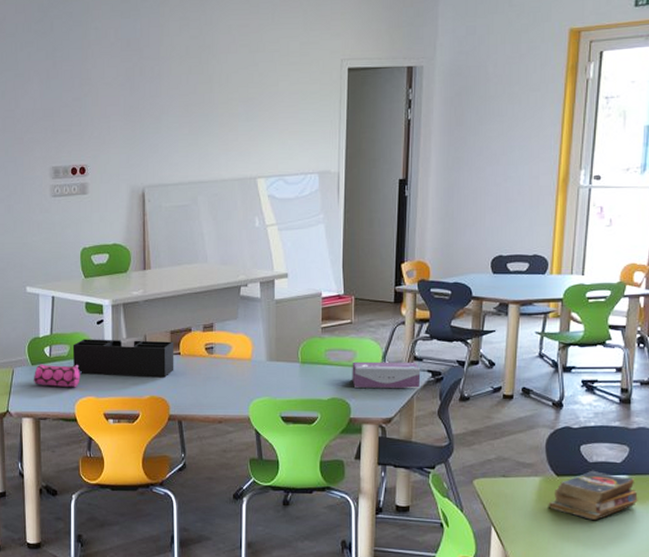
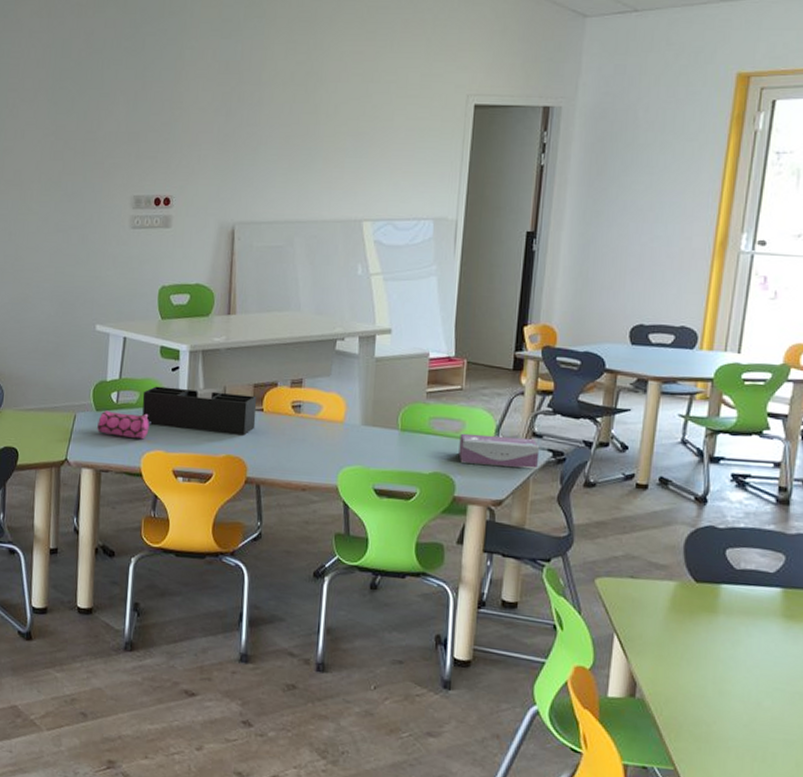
books: present [548,470,638,520] -> none [683,578,794,637]

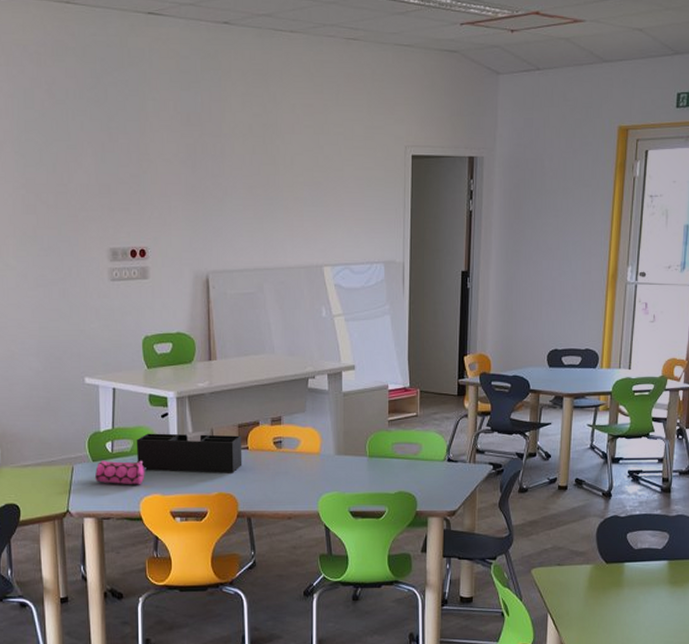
tissue box: present [458,433,540,469] -> none [418,454,483,481]

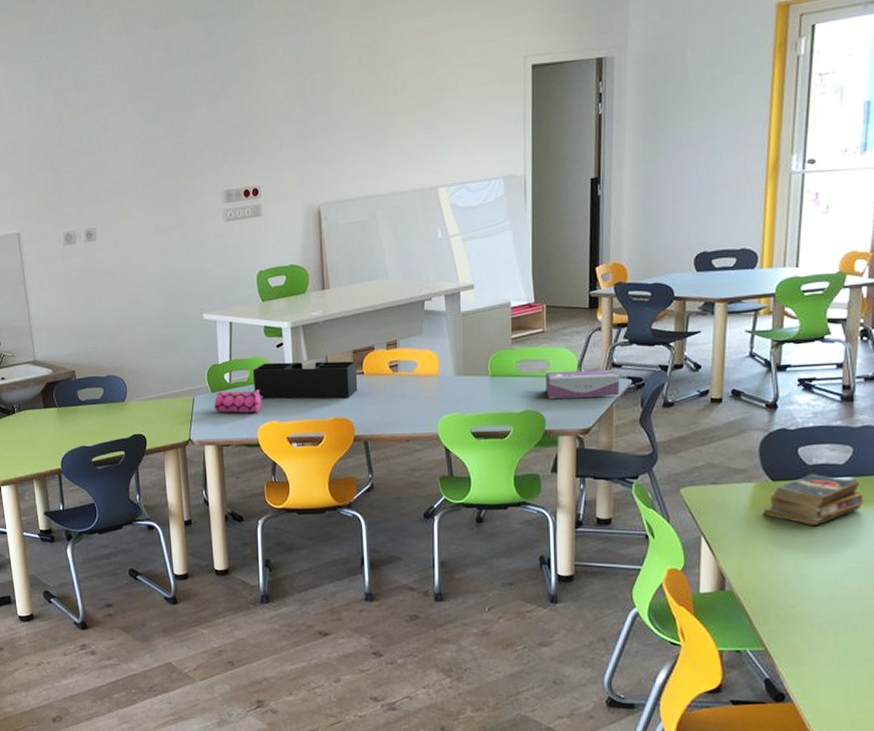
tissue box: none [418,454,483,481] -> present [545,369,620,399]
books: none [598,556,677,604] -> present [763,473,864,525]

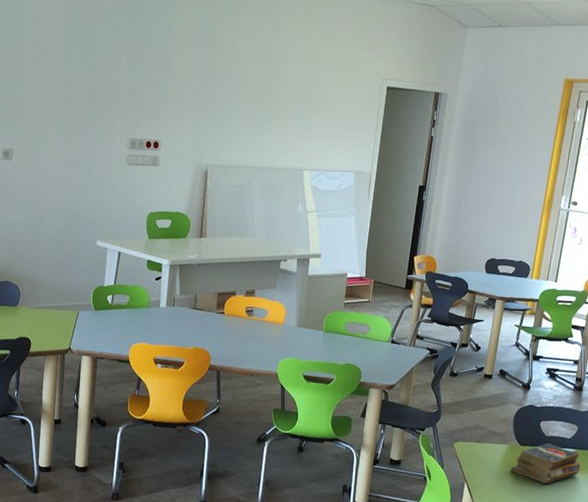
pencil case: present [214,390,263,413] -> none [94,310,138,334]
desk organizer: present [252,361,358,399] -> none [131,292,220,333]
tissue box: present [545,369,620,399] -> none [365,334,421,362]

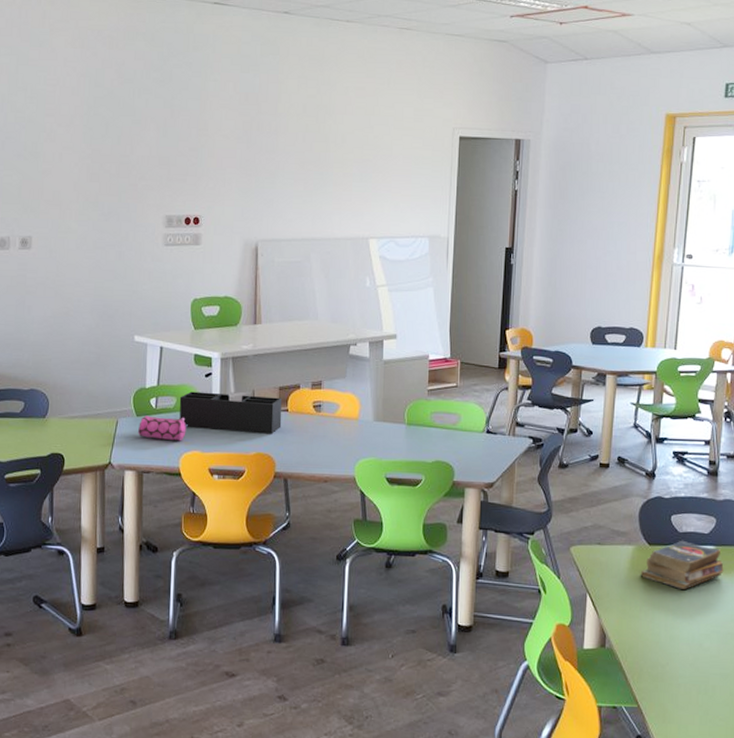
pencil case: none [94,310,138,334] -> present [137,415,188,441]
desk organizer: none [131,292,220,333] -> present [179,391,282,434]

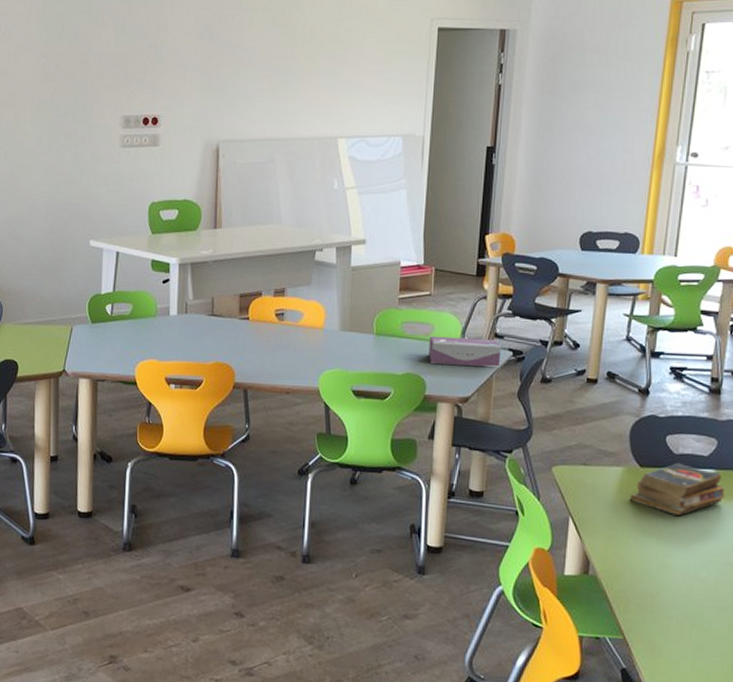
pencil case: present [137,415,188,441] -> none [92,322,144,349]
desk organizer: present [179,391,282,434] -> none [135,298,243,343]
tissue box: none [456,425,523,454] -> present [428,336,502,367]

